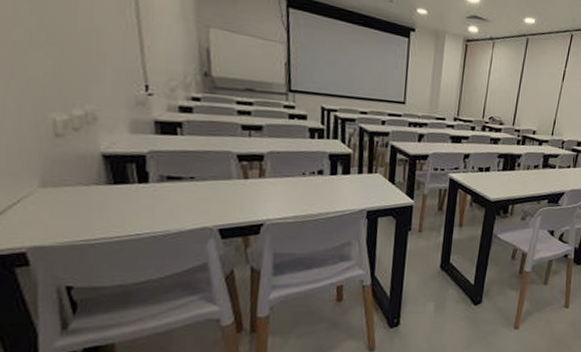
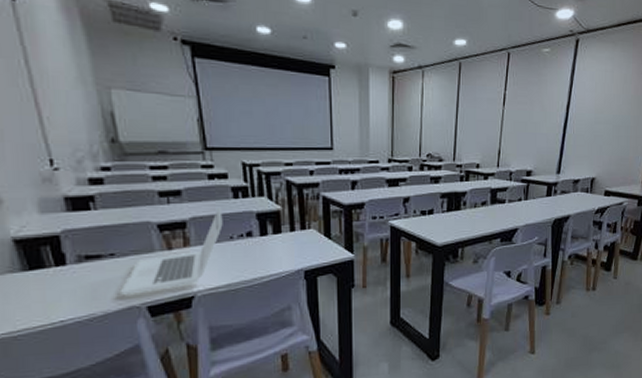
laptop: none [195,144,298,217] -> present [119,206,223,295]

